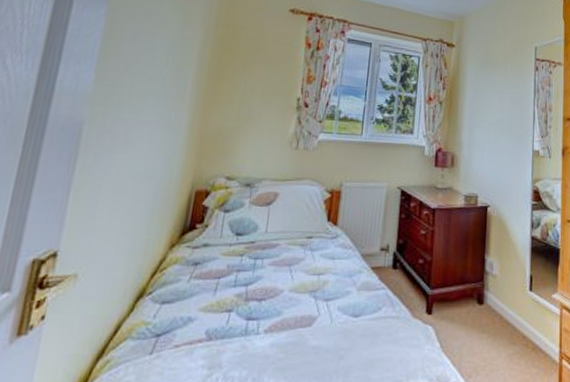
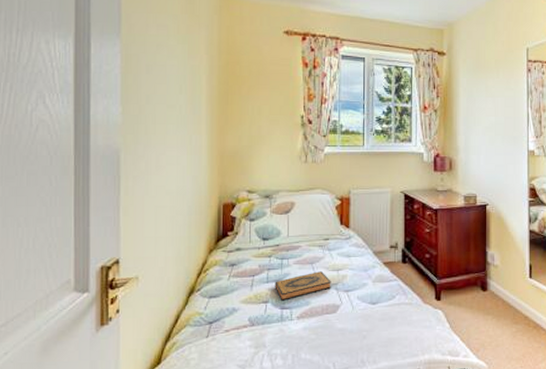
hardback book: none [242,275,310,310] -> present [275,271,331,301]

